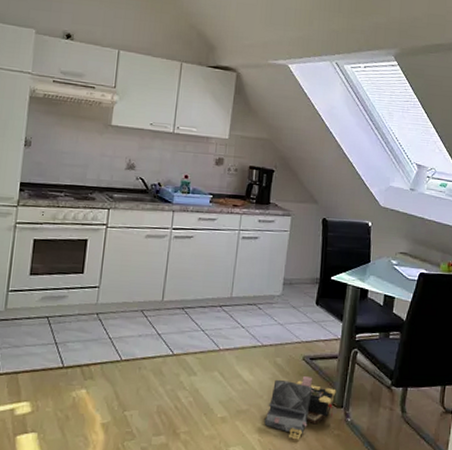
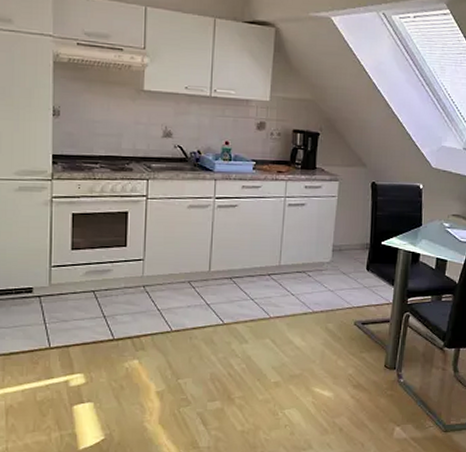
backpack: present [264,376,336,440] -> none [317,341,389,401]

